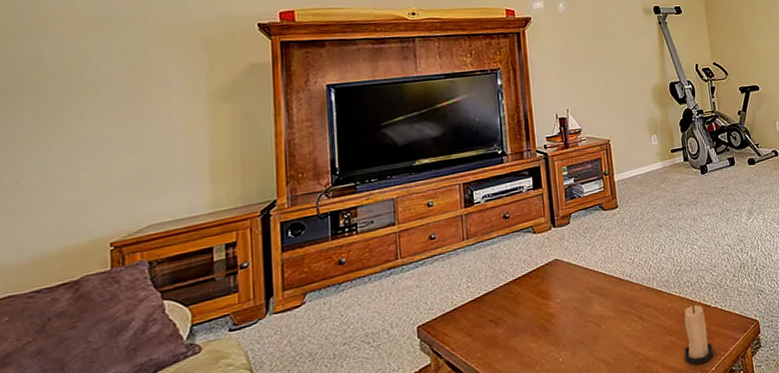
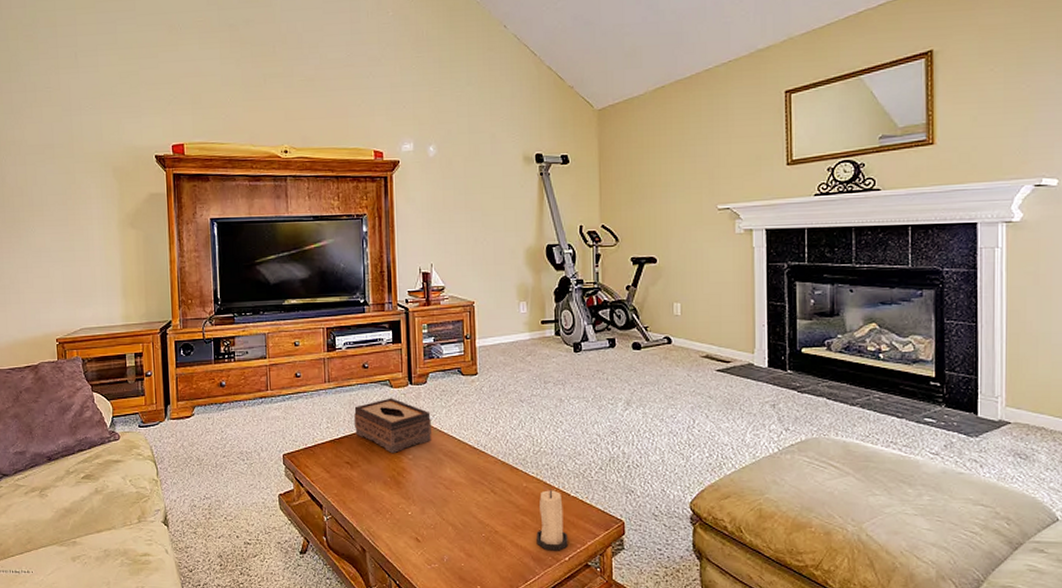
tissue box: none [496,244,578,302] -> present [354,398,431,454]

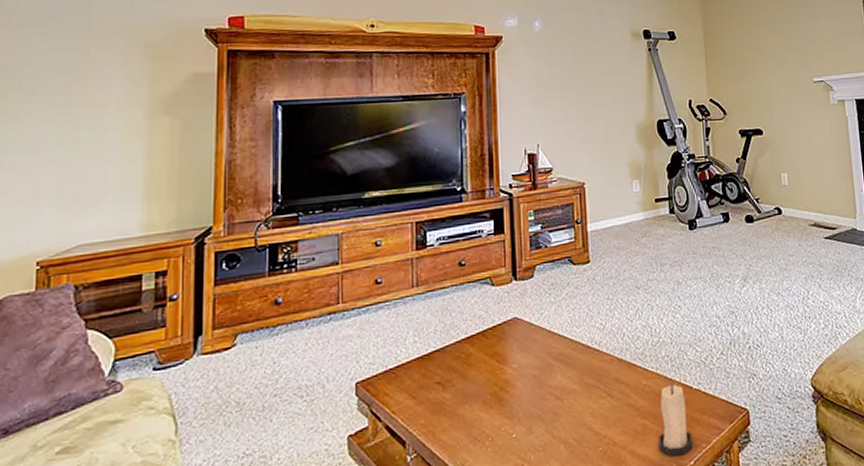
tissue box: present [354,398,431,454] -> none [448,298,539,365]

